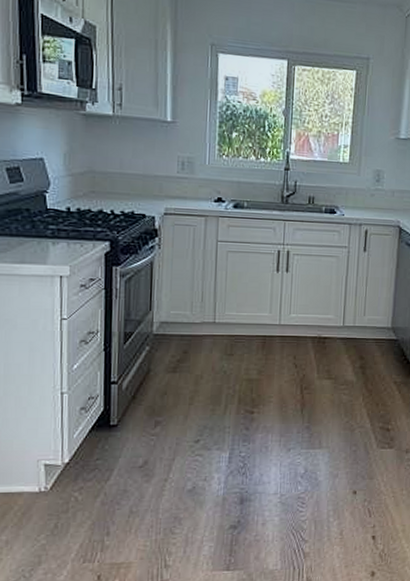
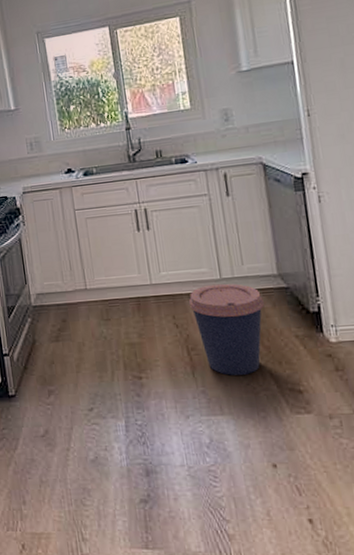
coffee cup: none [310,330,375,414] -> present [188,283,264,375]

